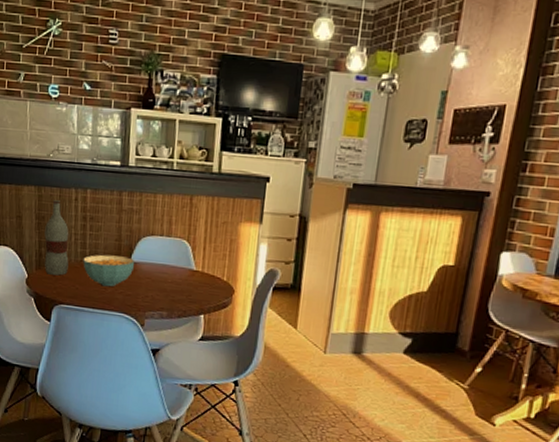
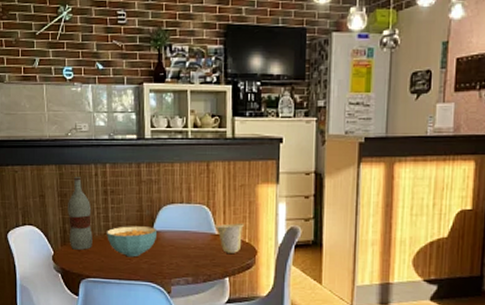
cup: none [193,260,223,291] -> present [215,223,244,253]

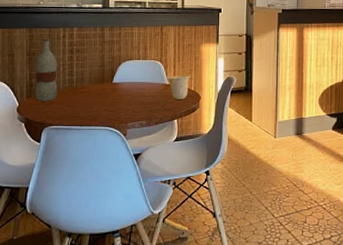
cereal bowl: present [107,226,158,257] -> none [70,79,117,106]

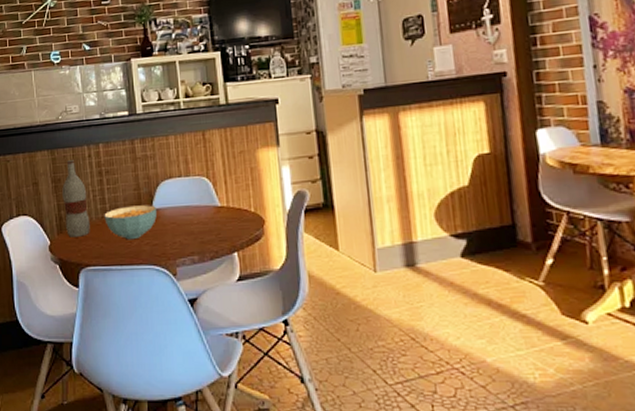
cereal bowl: none [70,79,117,106] -> present [104,205,158,240]
cup: present [166,75,190,99] -> none [217,192,248,226]

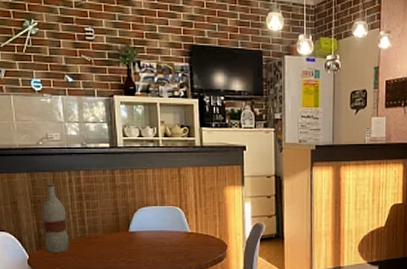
cereal bowl: present [104,205,158,240] -> none [83,228,134,257]

